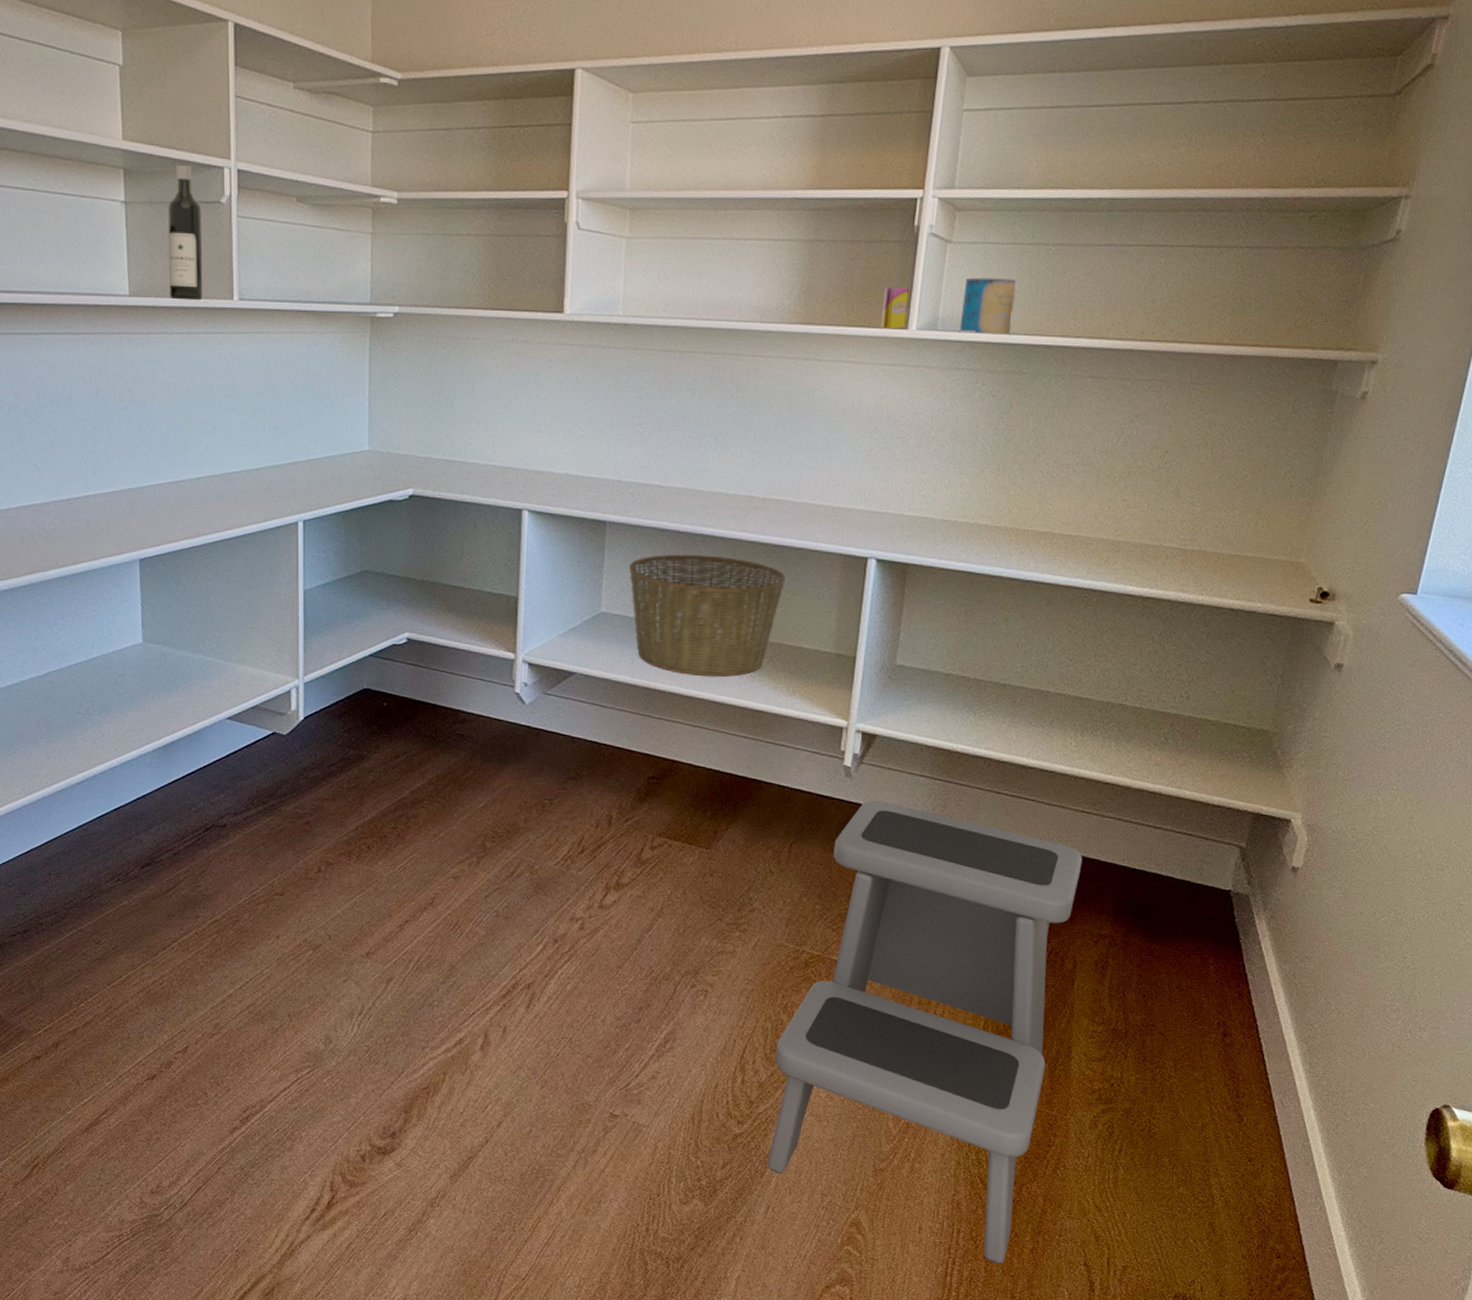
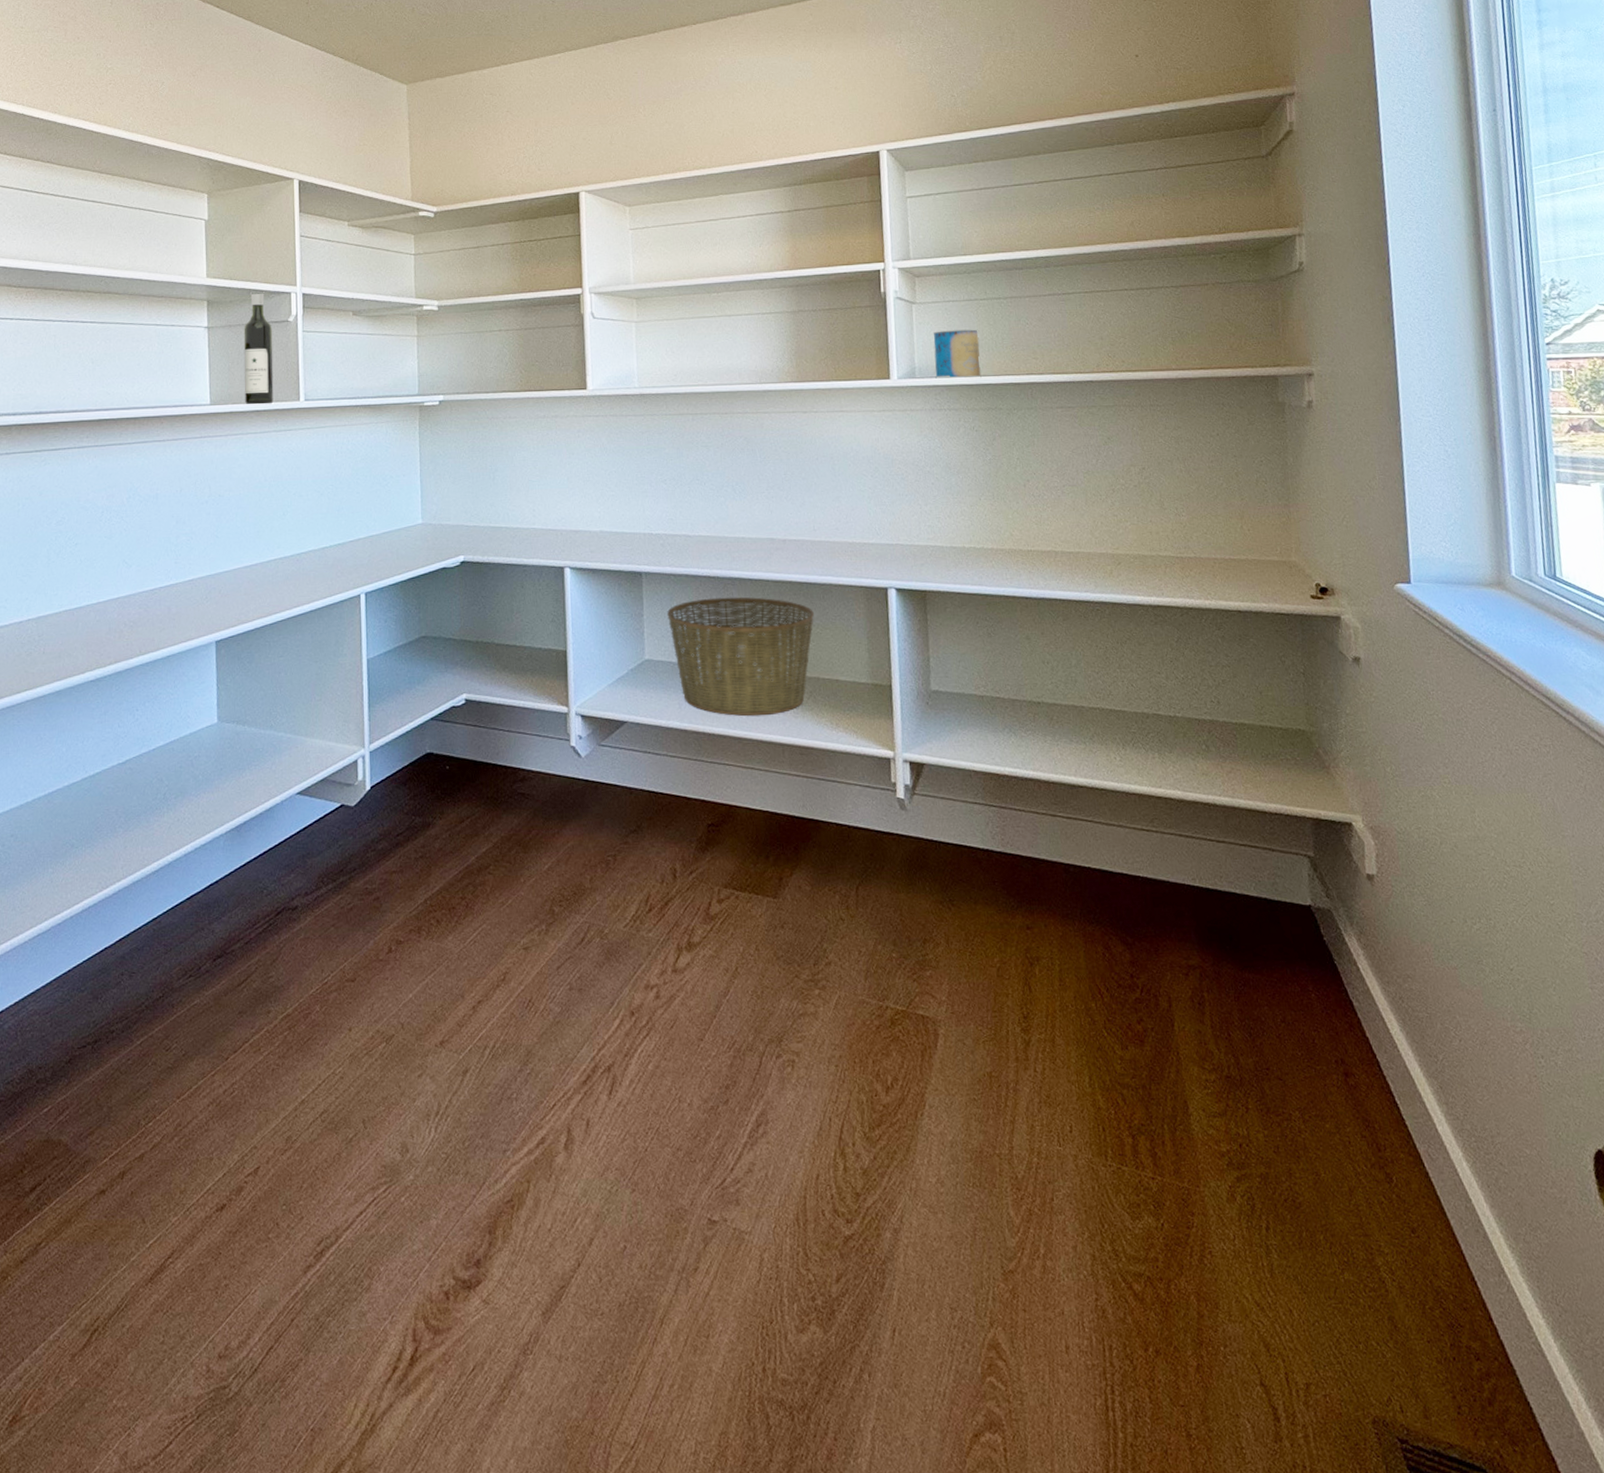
step stool: present [767,800,1083,1264] -> none [874,832,1170,1391]
can: present [880,287,909,330] -> none [864,344,888,382]

